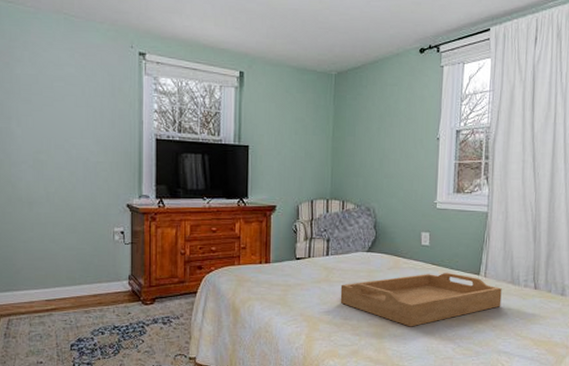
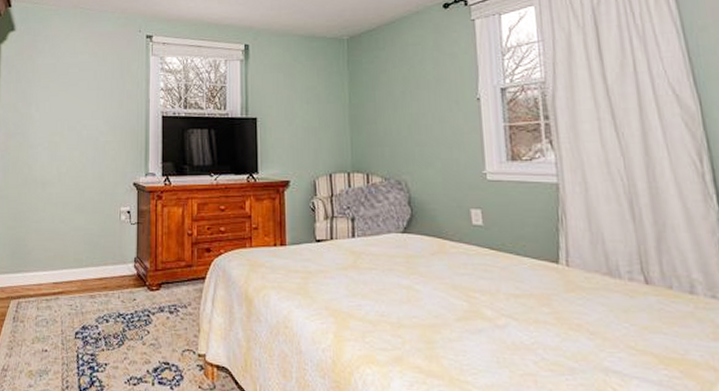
serving tray: present [340,273,502,327] -> none [372,260,598,330]

